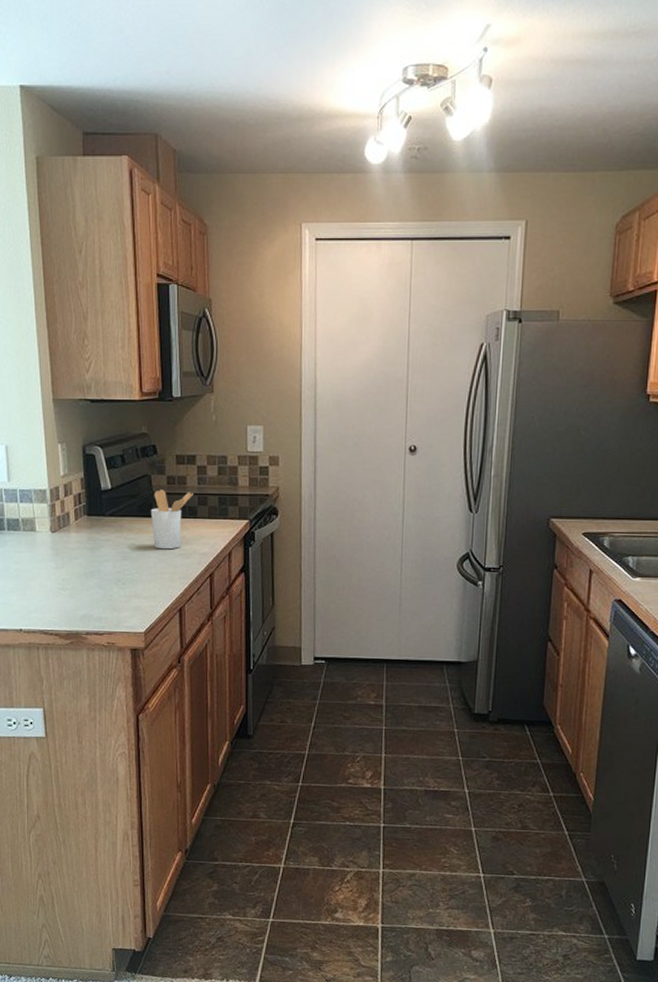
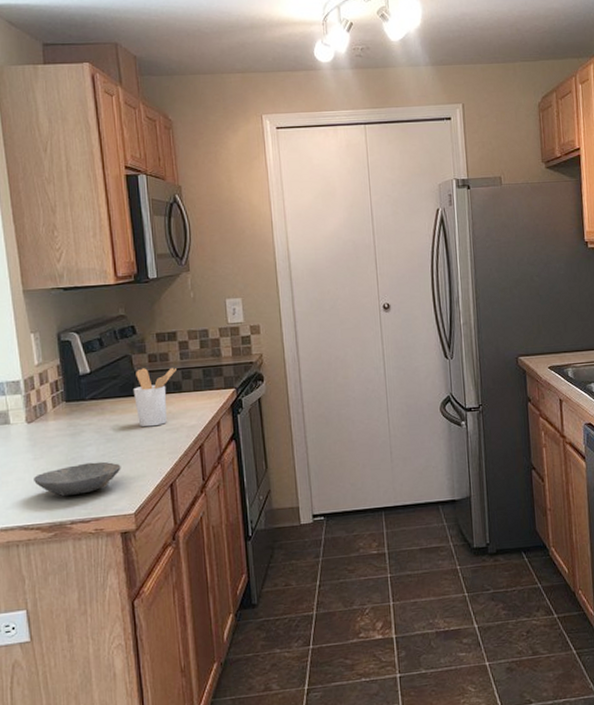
bowl: none [55,577,135,608] -> present [34,461,121,497]

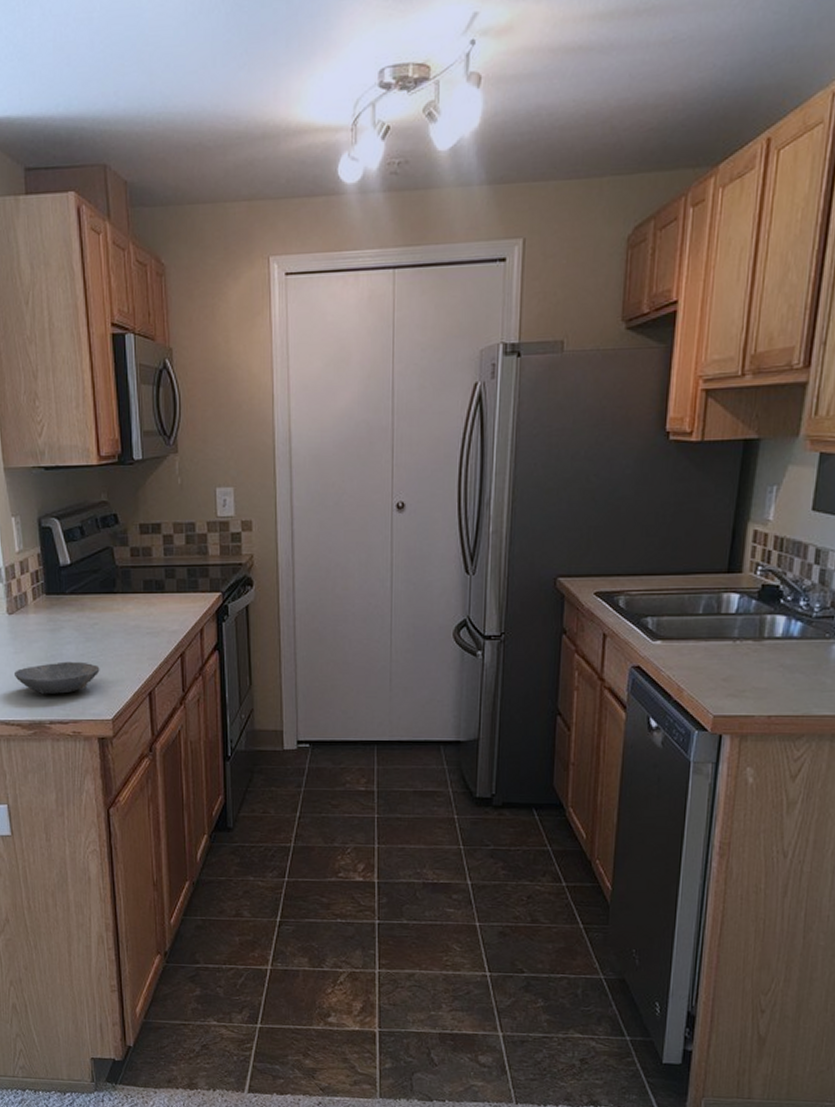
utensil holder: present [133,367,176,427] -> none [113,563,159,628]

